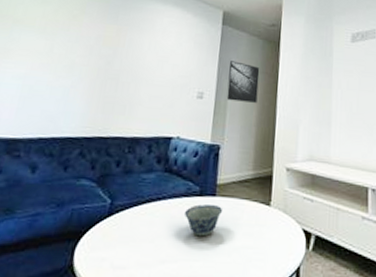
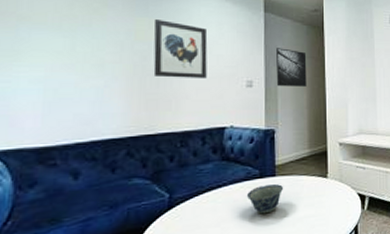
wall art: none [113,26,167,87] -> present [153,18,208,79]

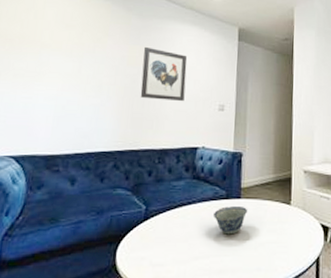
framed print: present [276,48,307,87] -> none [246,74,276,113]

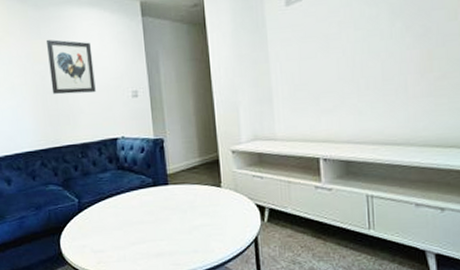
bowl: present [212,206,248,235] -> none [142,193,178,221]

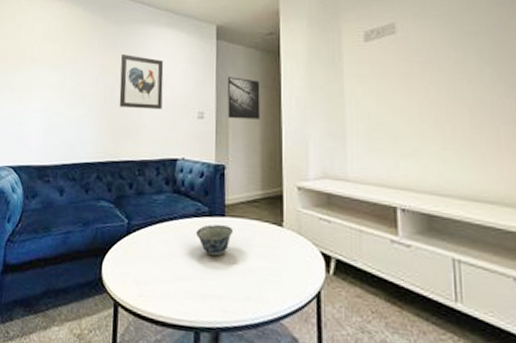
bowl: none [142,193,178,221] -> present [195,224,234,257]
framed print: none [158,53,192,94] -> present [227,77,260,119]

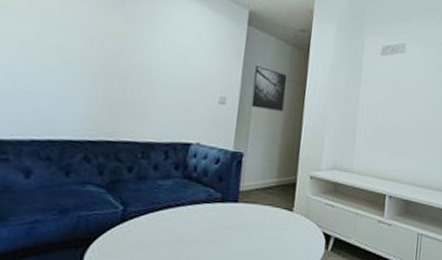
wall art: present [119,53,164,110] -> none [121,17,184,90]
bowl: present [195,224,234,257] -> none [204,210,246,241]

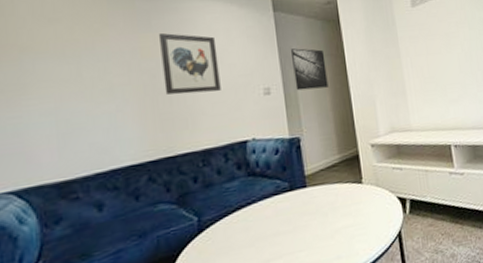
wall art: none [121,17,184,90] -> present [159,32,221,95]

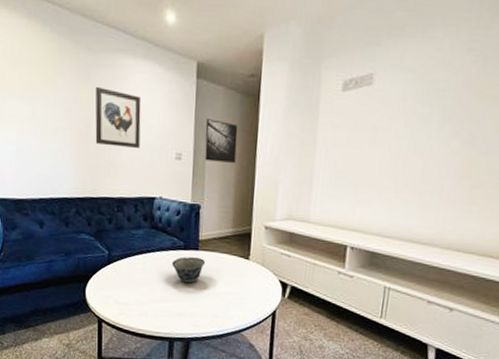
bowl: none [278,195,317,229] -> present [171,257,206,283]

